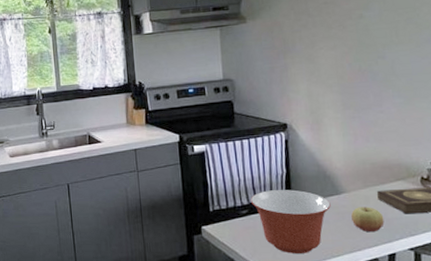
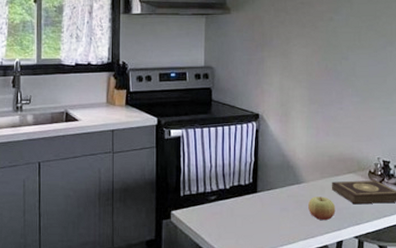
mixing bowl: present [250,190,331,253] -> none [219,177,291,240]

